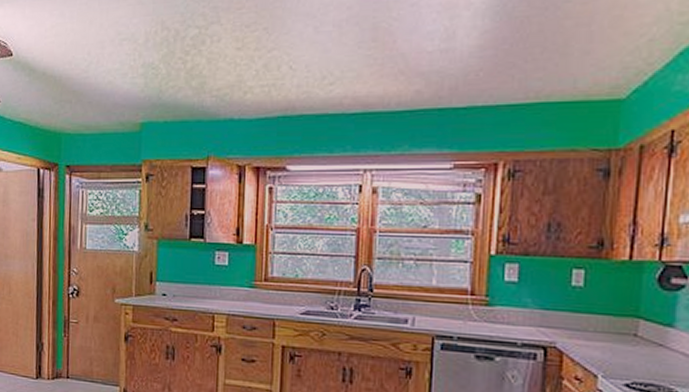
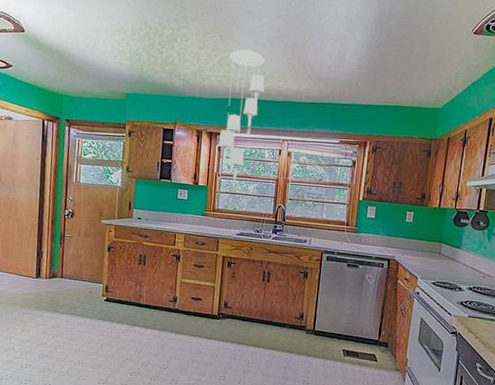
ceiling light fixture: none [268,42,333,245] -> present [218,49,265,188]

